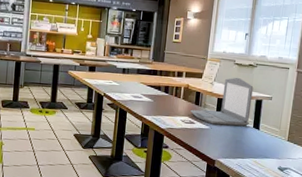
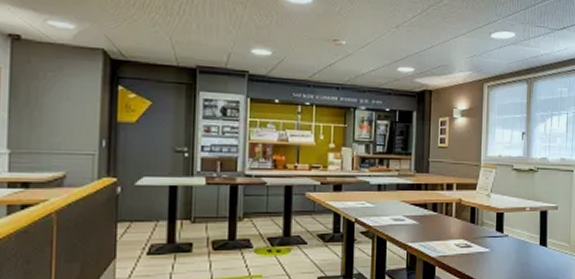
laptop: present [190,77,254,126] -> none [465,185,536,246]

